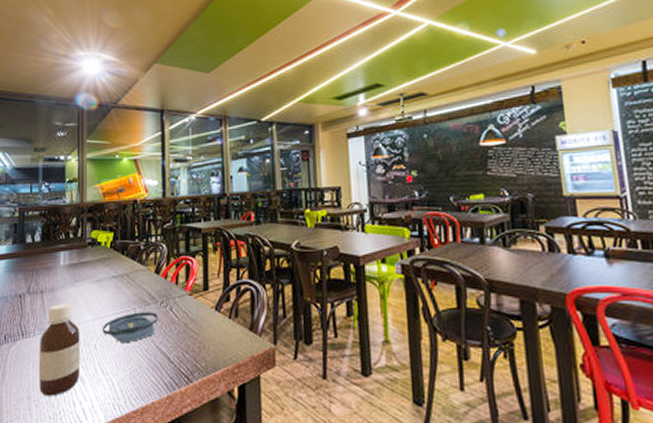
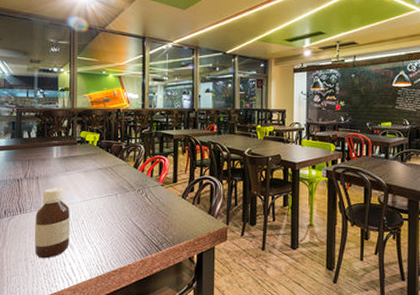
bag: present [103,312,158,343] -> none [89,197,136,220]

